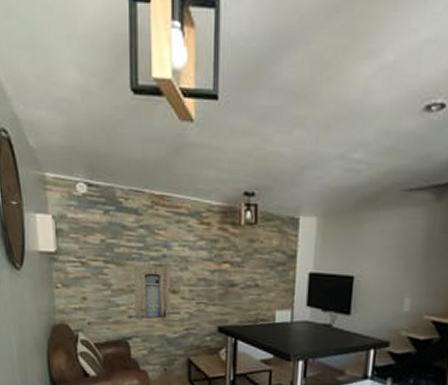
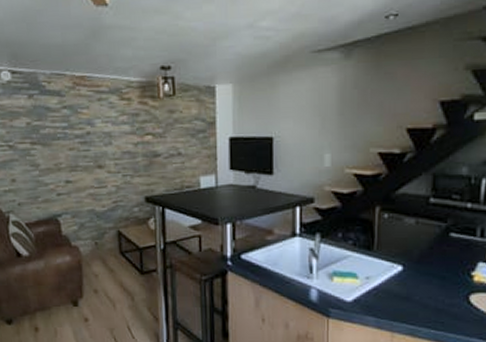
wall art: present [134,266,171,320] -> none [60,144,99,196]

